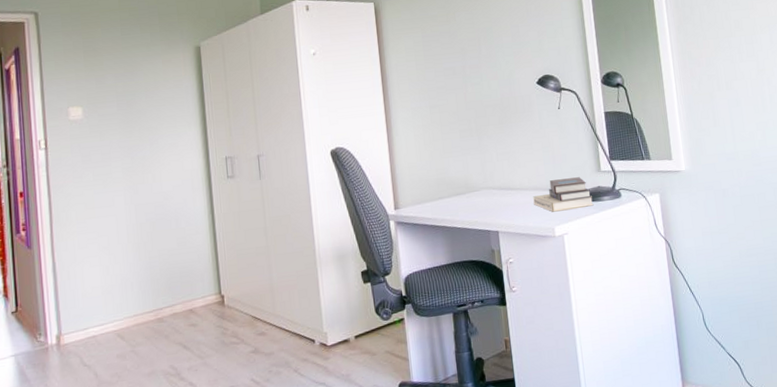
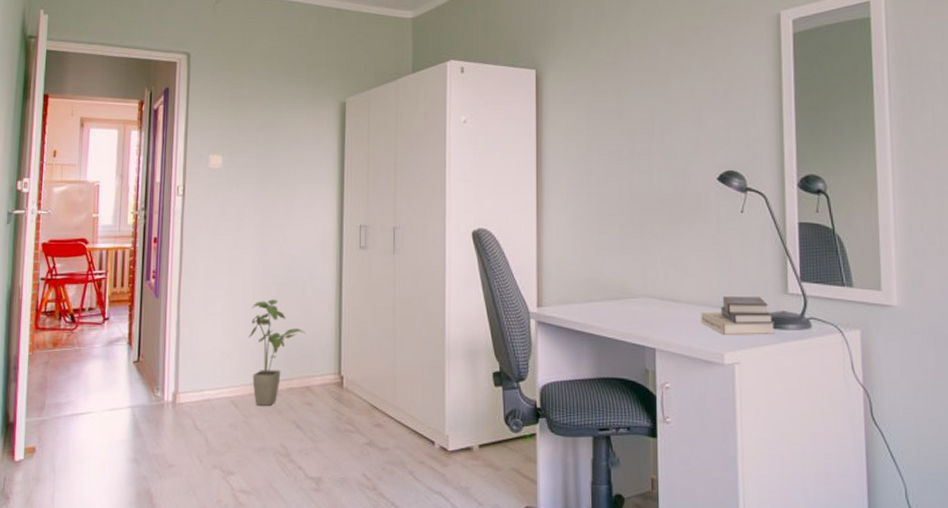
house plant: none [127,235,183,334] -> present [248,299,306,406]

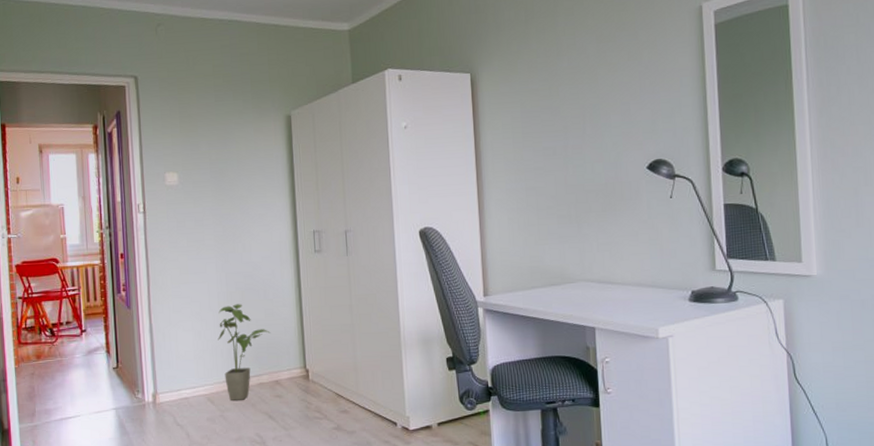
books: present [701,297,776,335] -> none [636,275,705,312]

